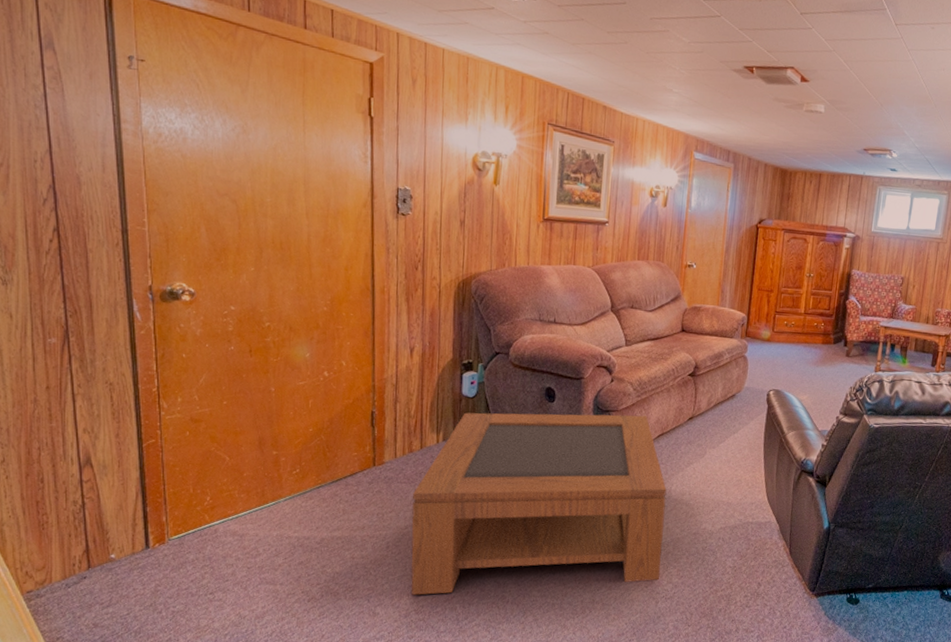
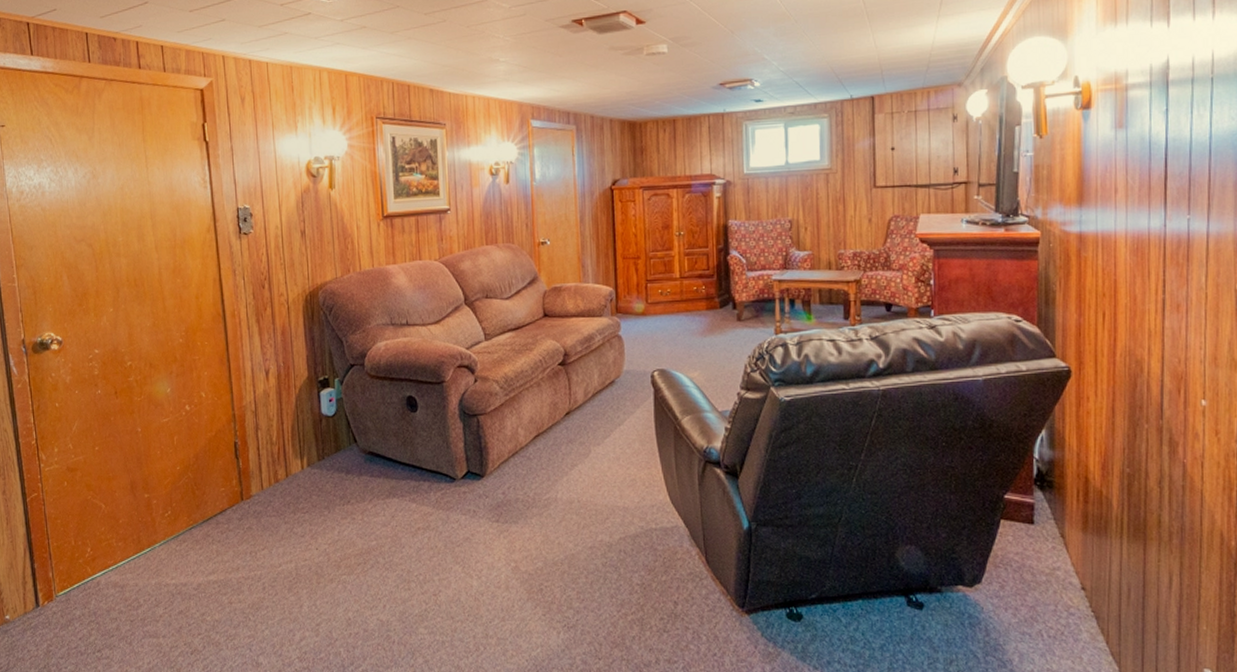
coffee table: present [411,412,667,595] -> none [282,416,558,640]

